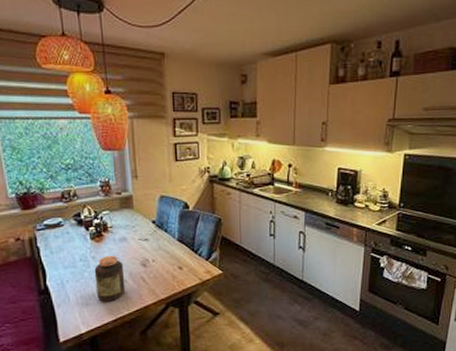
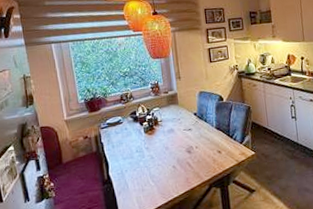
jar: present [94,255,126,302] -> none [148,145,175,187]

